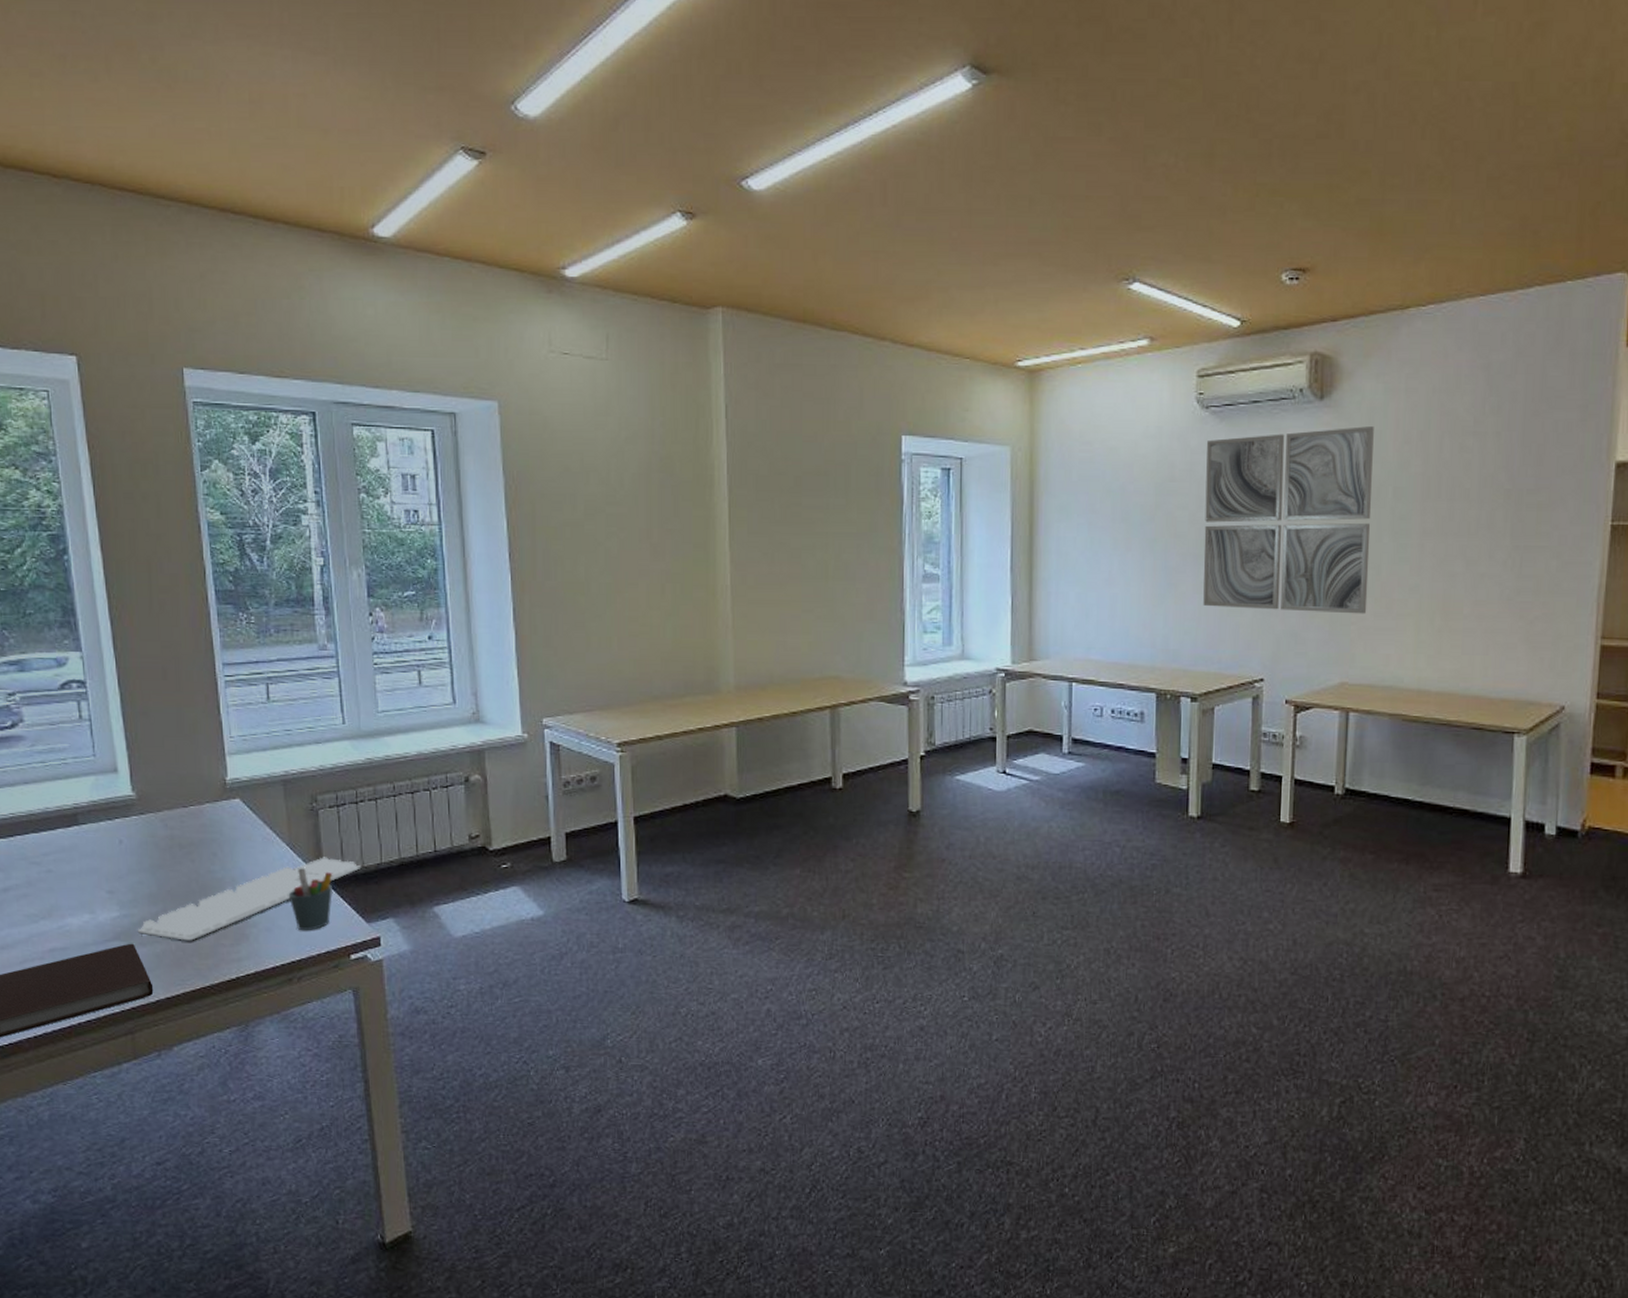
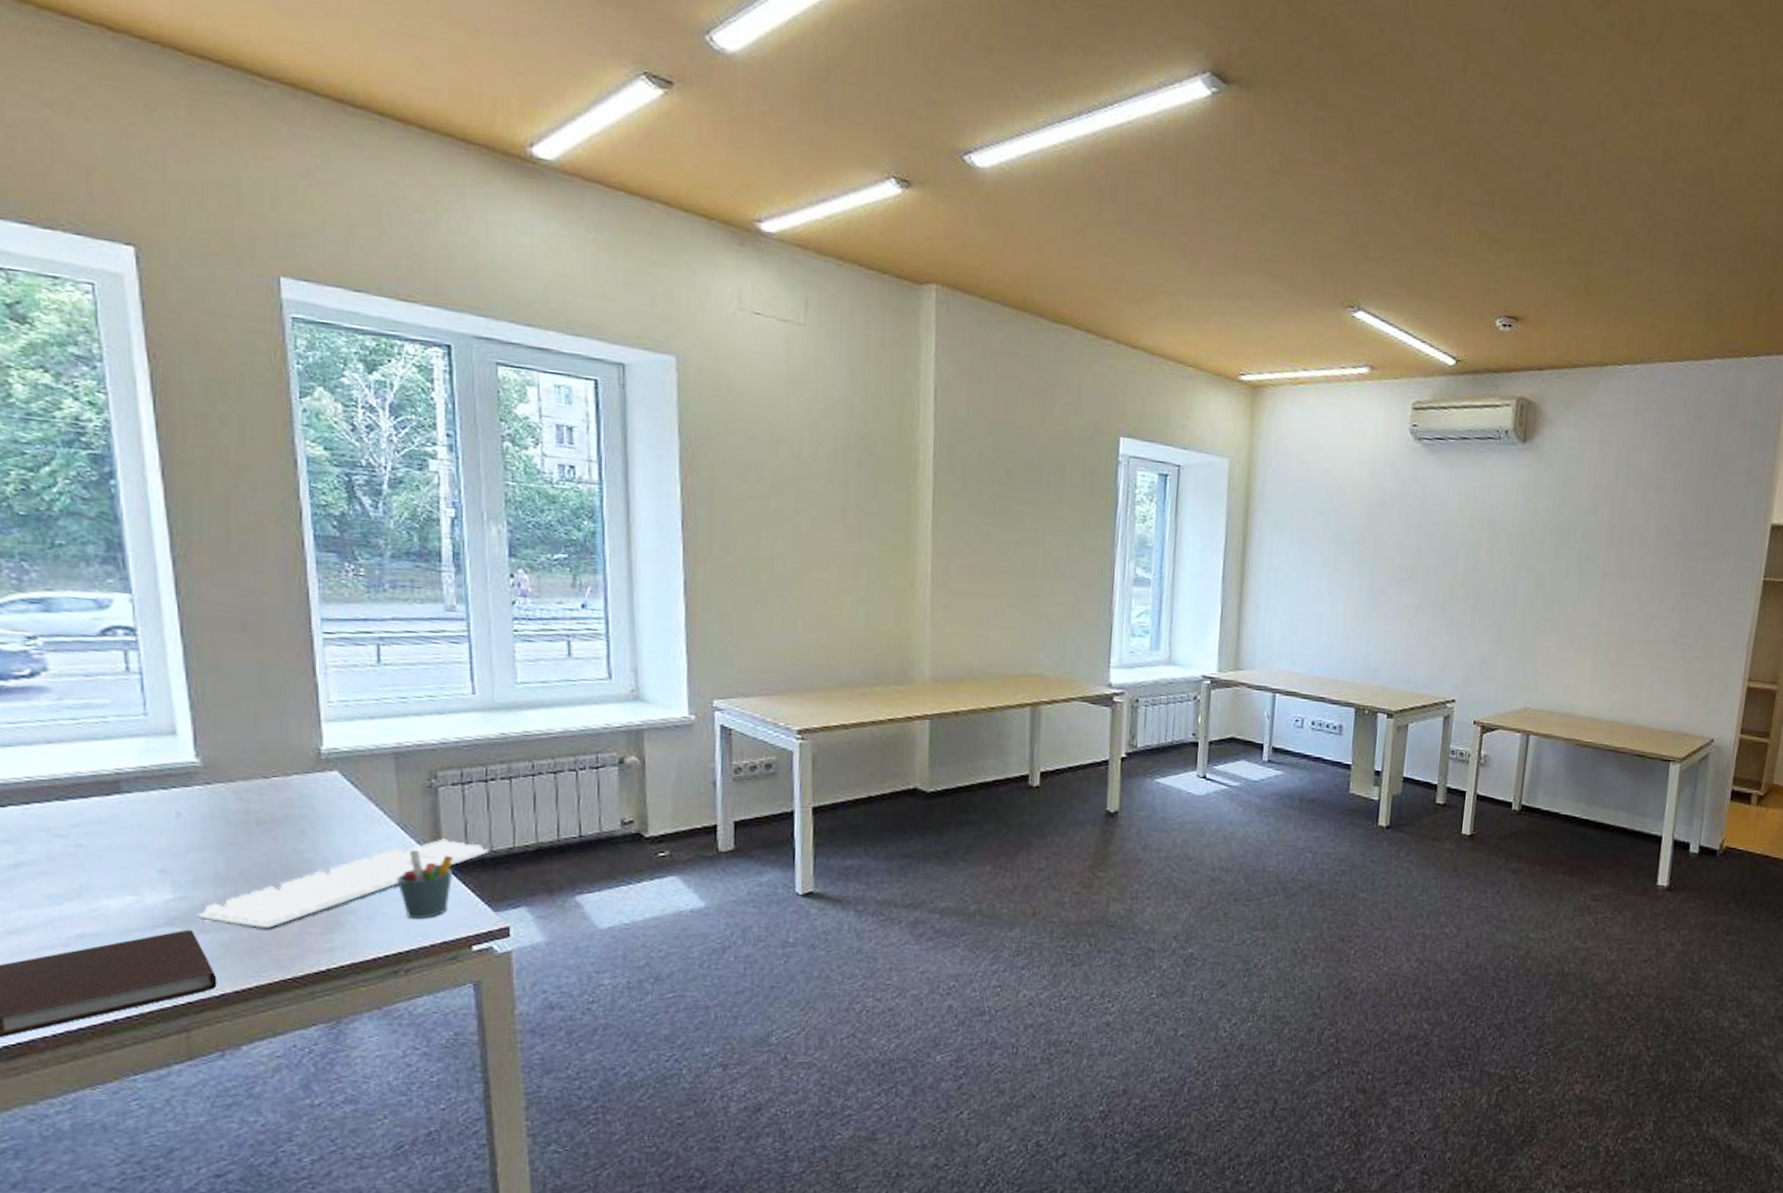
wall art: present [1203,426,1374,614] -> none [1404,470,1569,646]

